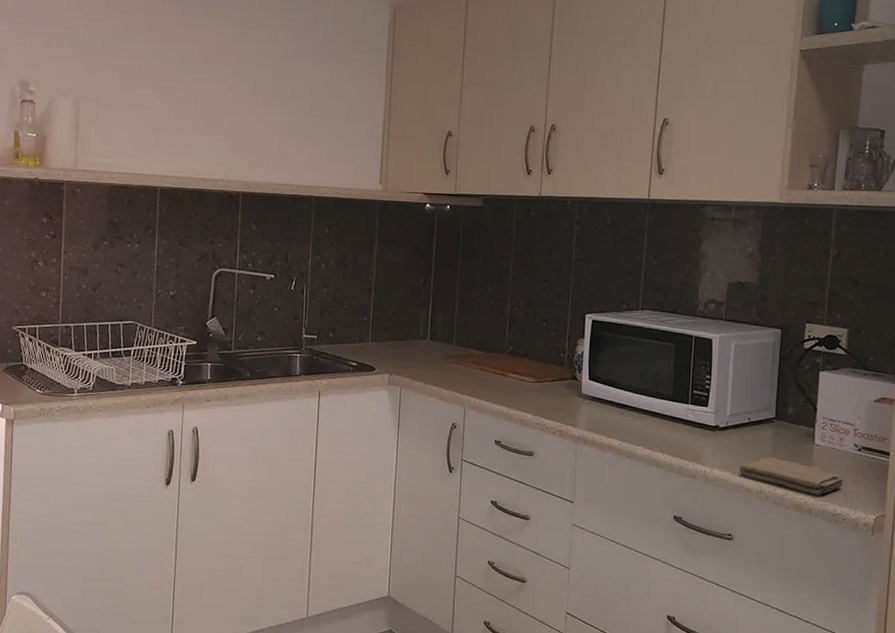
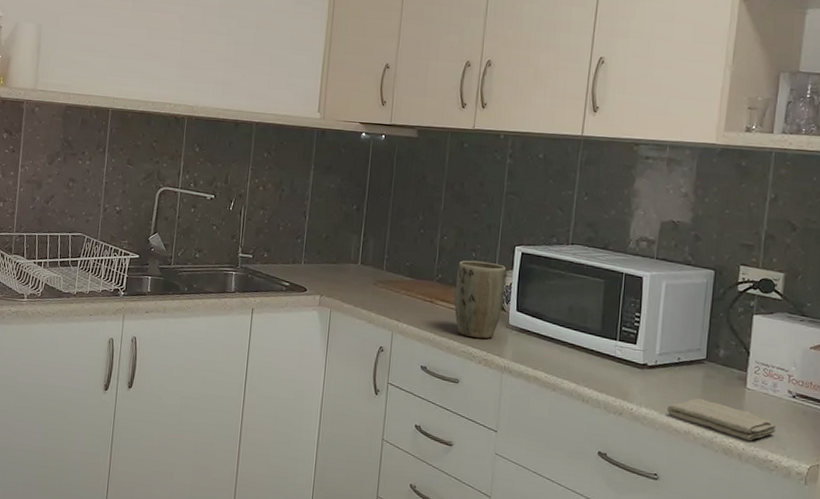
plant pot: none [526,330,578,410] -> present [454,260,507,339]

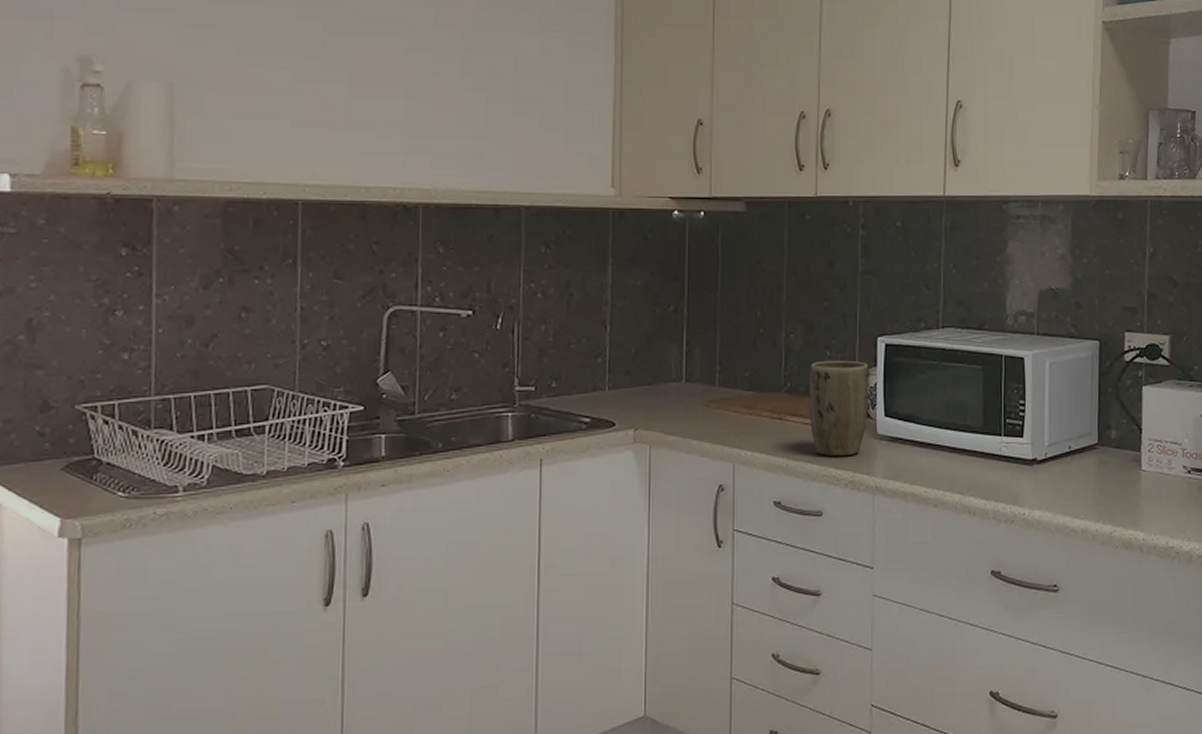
washcloth: present [667,398,776,441] -> none [1062,490,1174,529]

